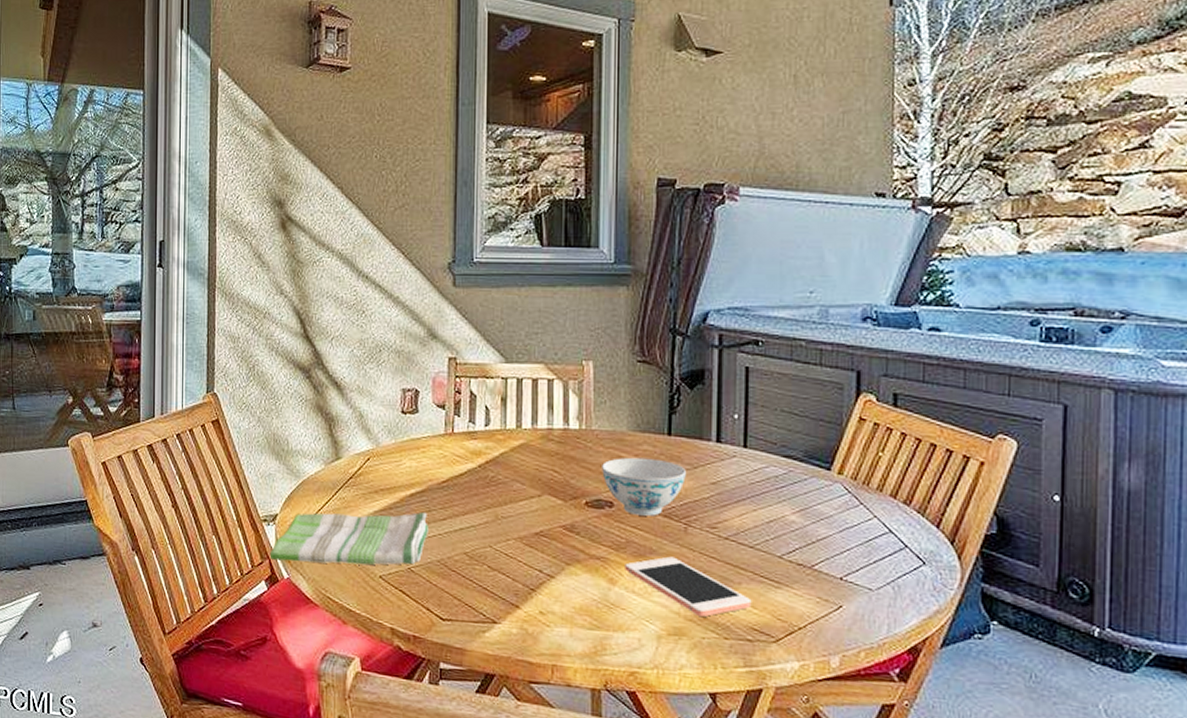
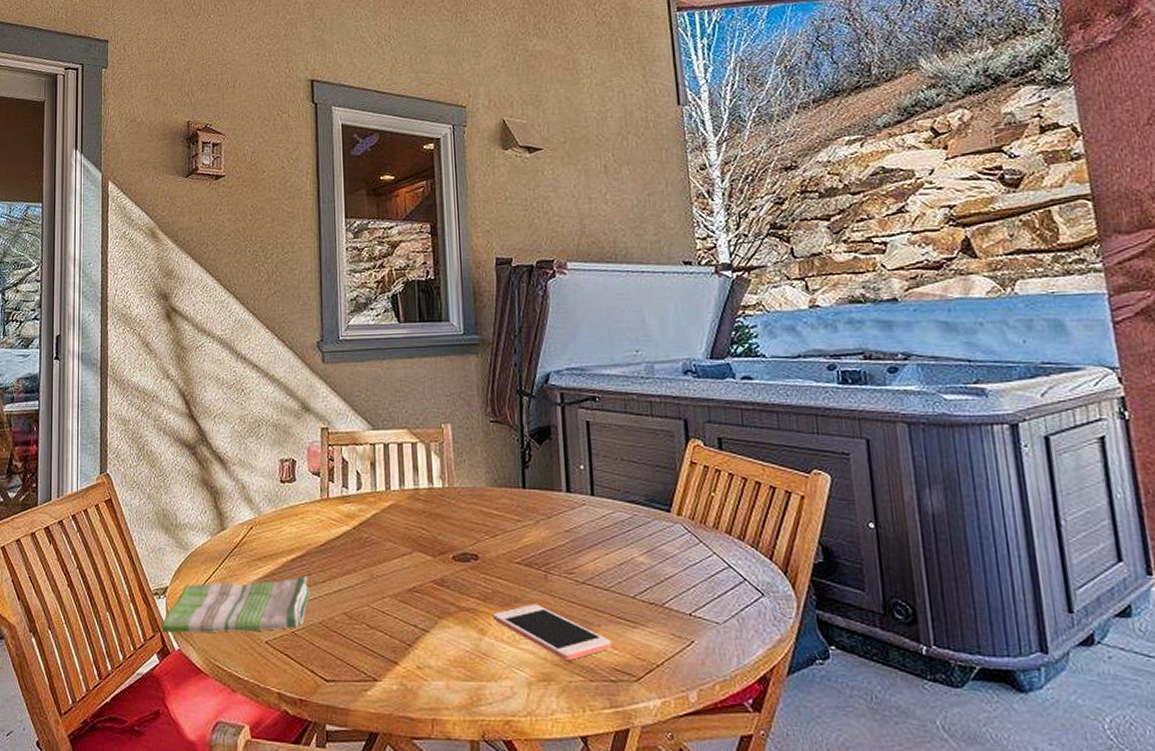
bowl: present [602,457,686,516] -> none [465,511,542,566]

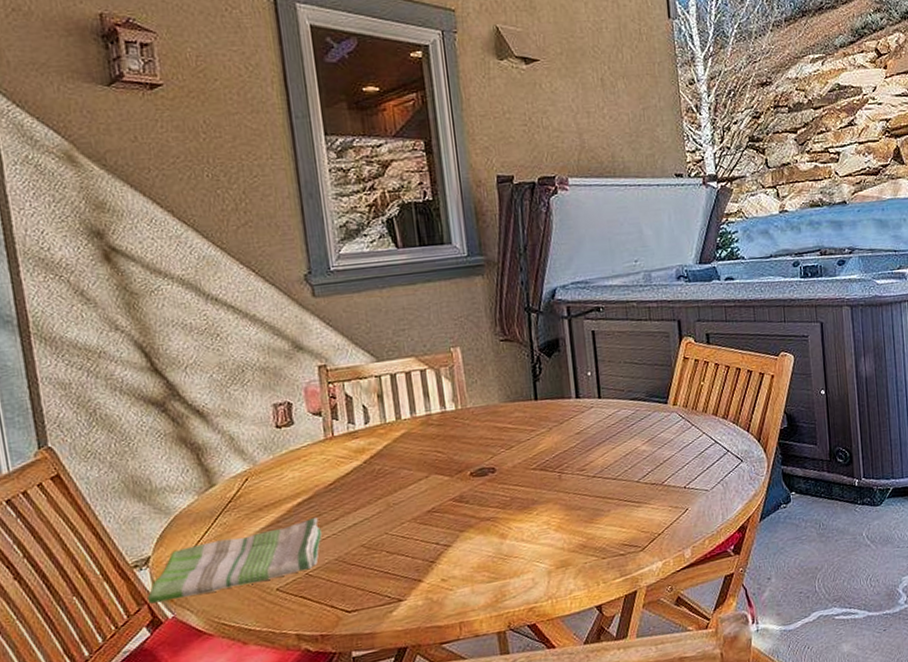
cell phone: present [493,604,612,660] -> none [512,502,621,546]

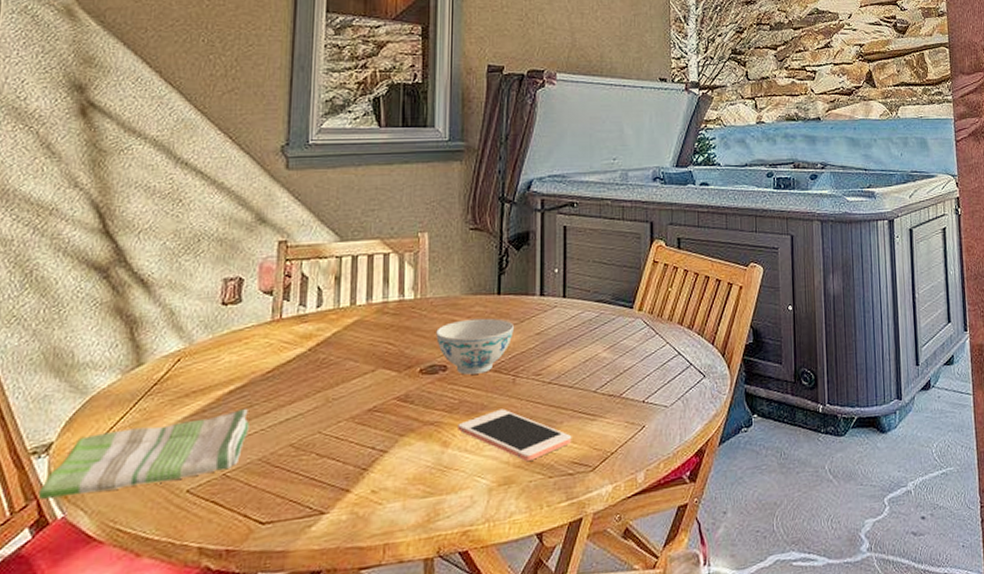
bowl: none [480,422,554,475] -> present [436,318,514,375]
cell phone: none [512,502,621,546] -> present [458,408,572,461]

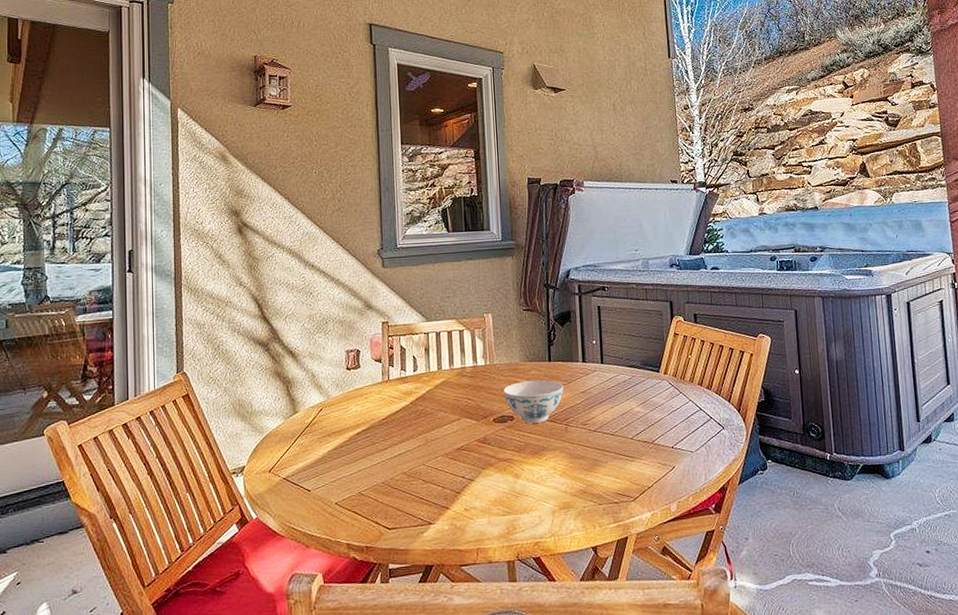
dish towel: present [37,409,249,500] -> none [239,446,374,505]
cell phone: present [458,408,572,461] -> none [525,450,616,491]

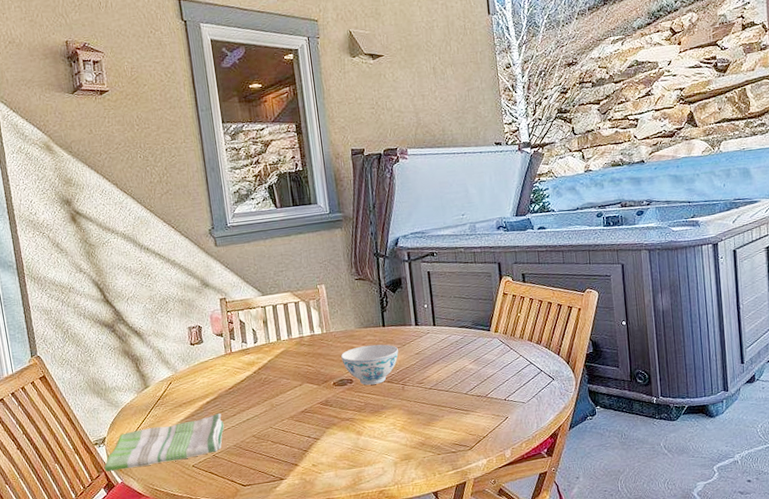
dish towel: none [239,446,374,505] -> present [104,413,224,472]

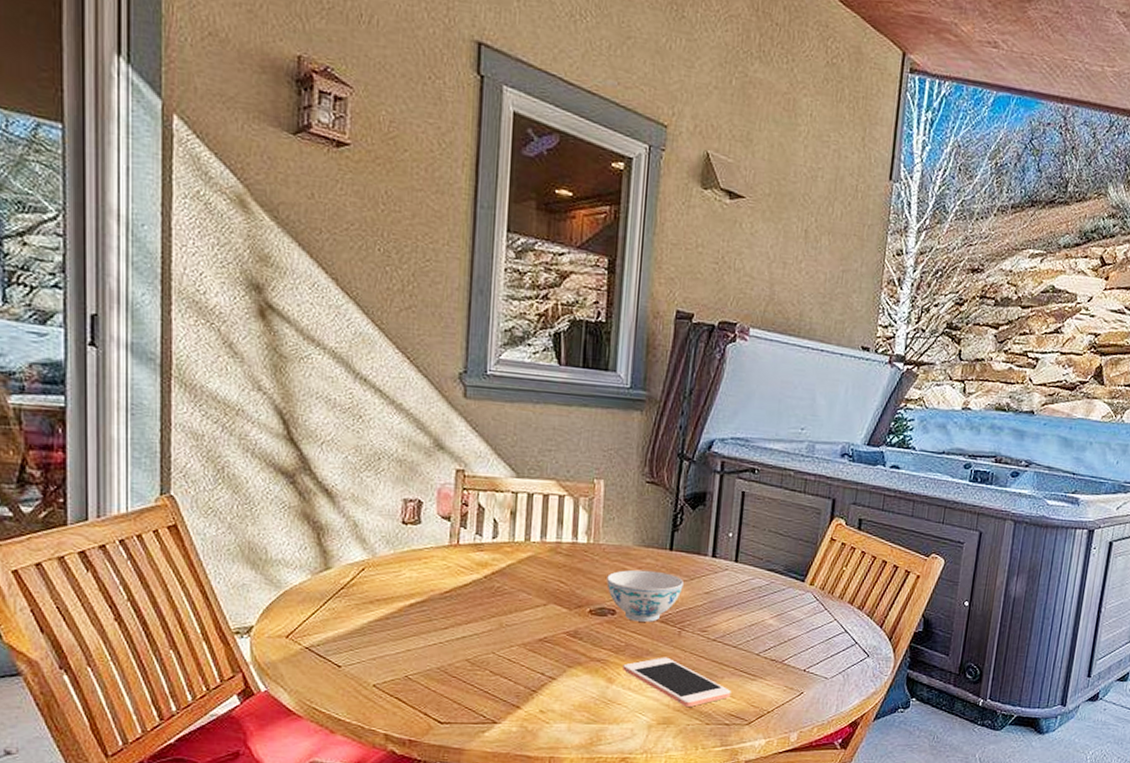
dish towel: present [104,413,224,472] -> none [243,622,429,675]
cell phone: none [366,408,452,444] -> present [622,657,731,707]

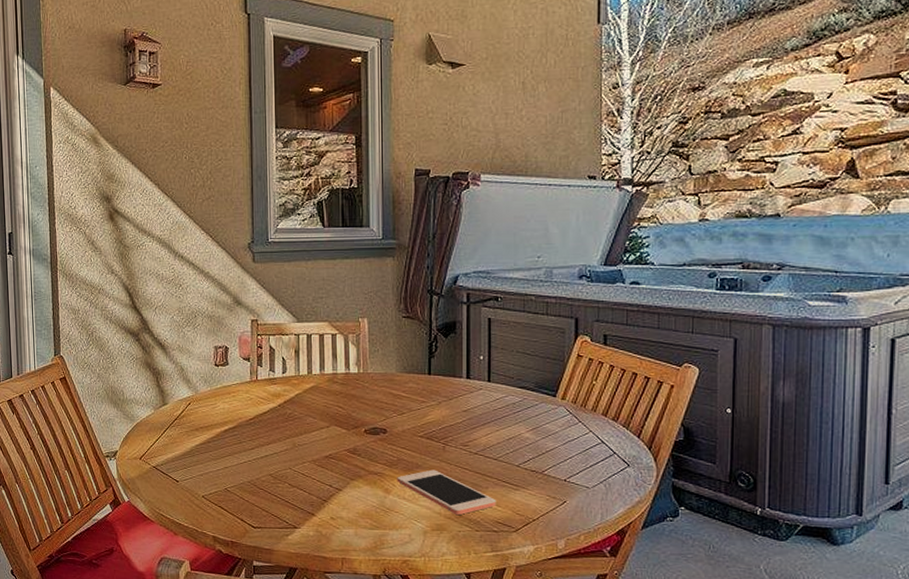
bowl: present [607,569,684,622] -> none [377,393,443,439]

